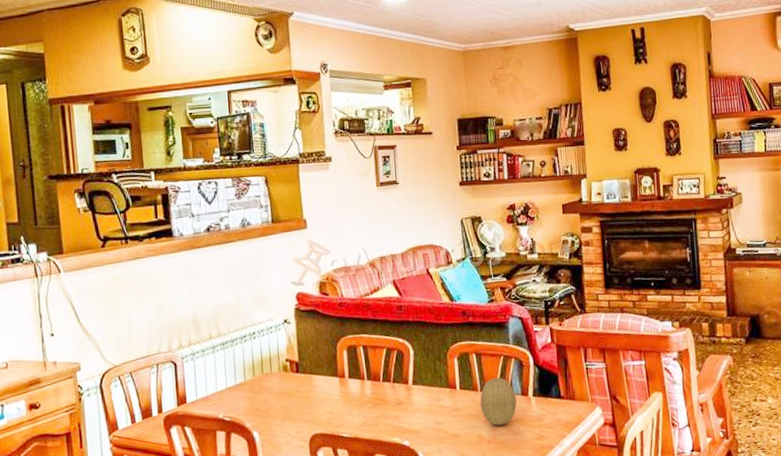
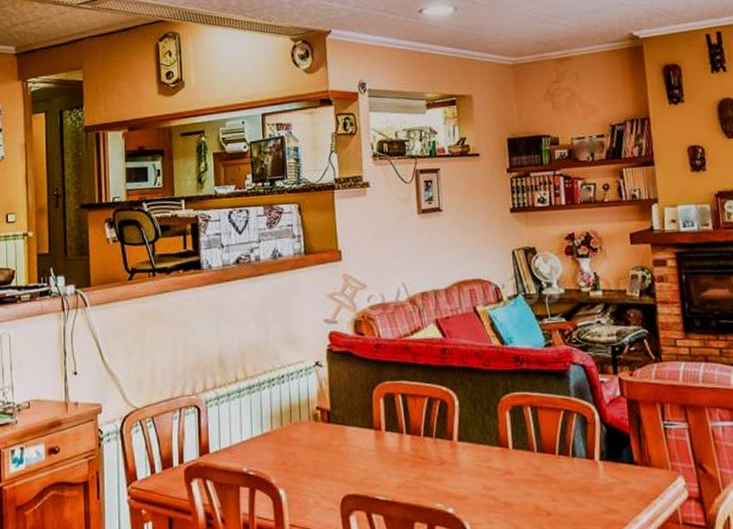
fruit: present [480,377,517,426] -> none [536,435,581,495]

